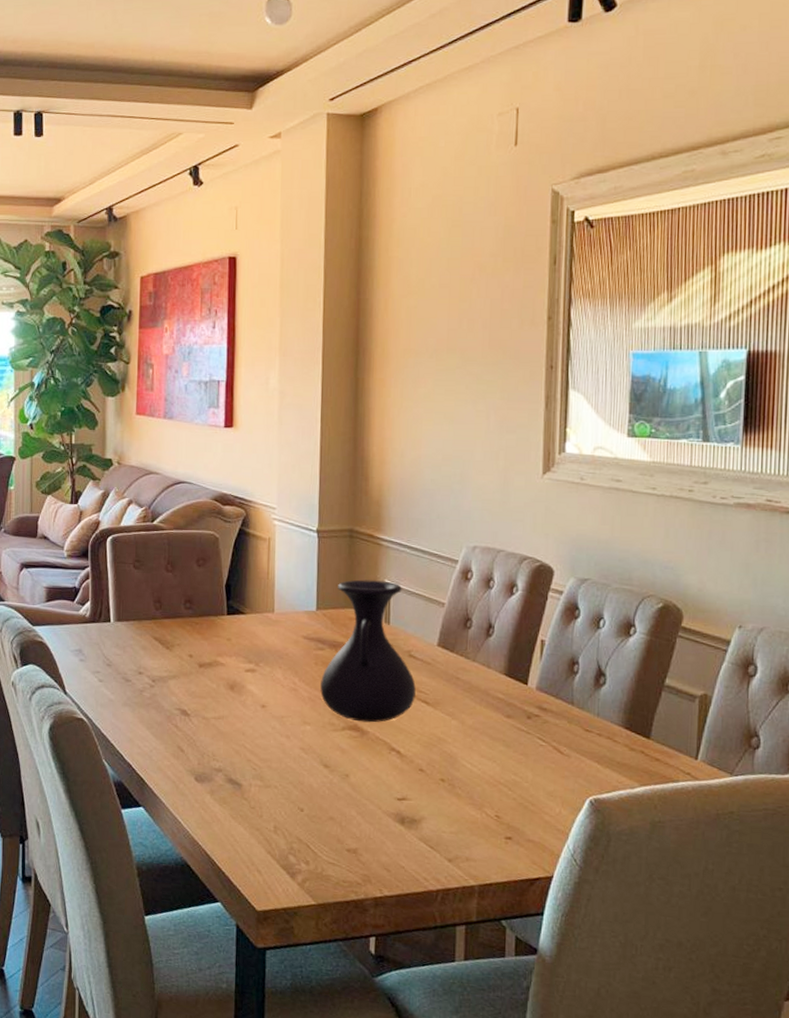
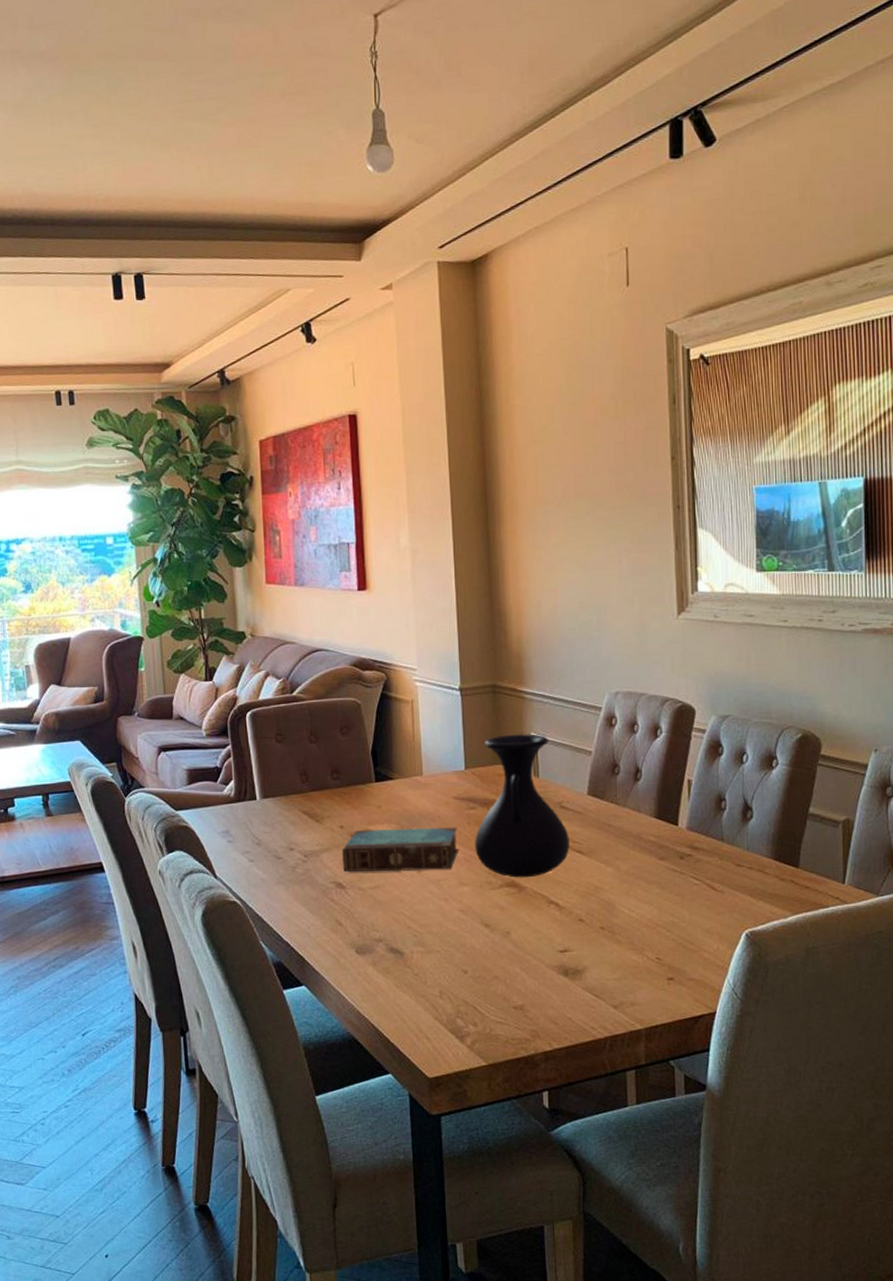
book: none [189,660,305,707] -> present [342,827,459,871]

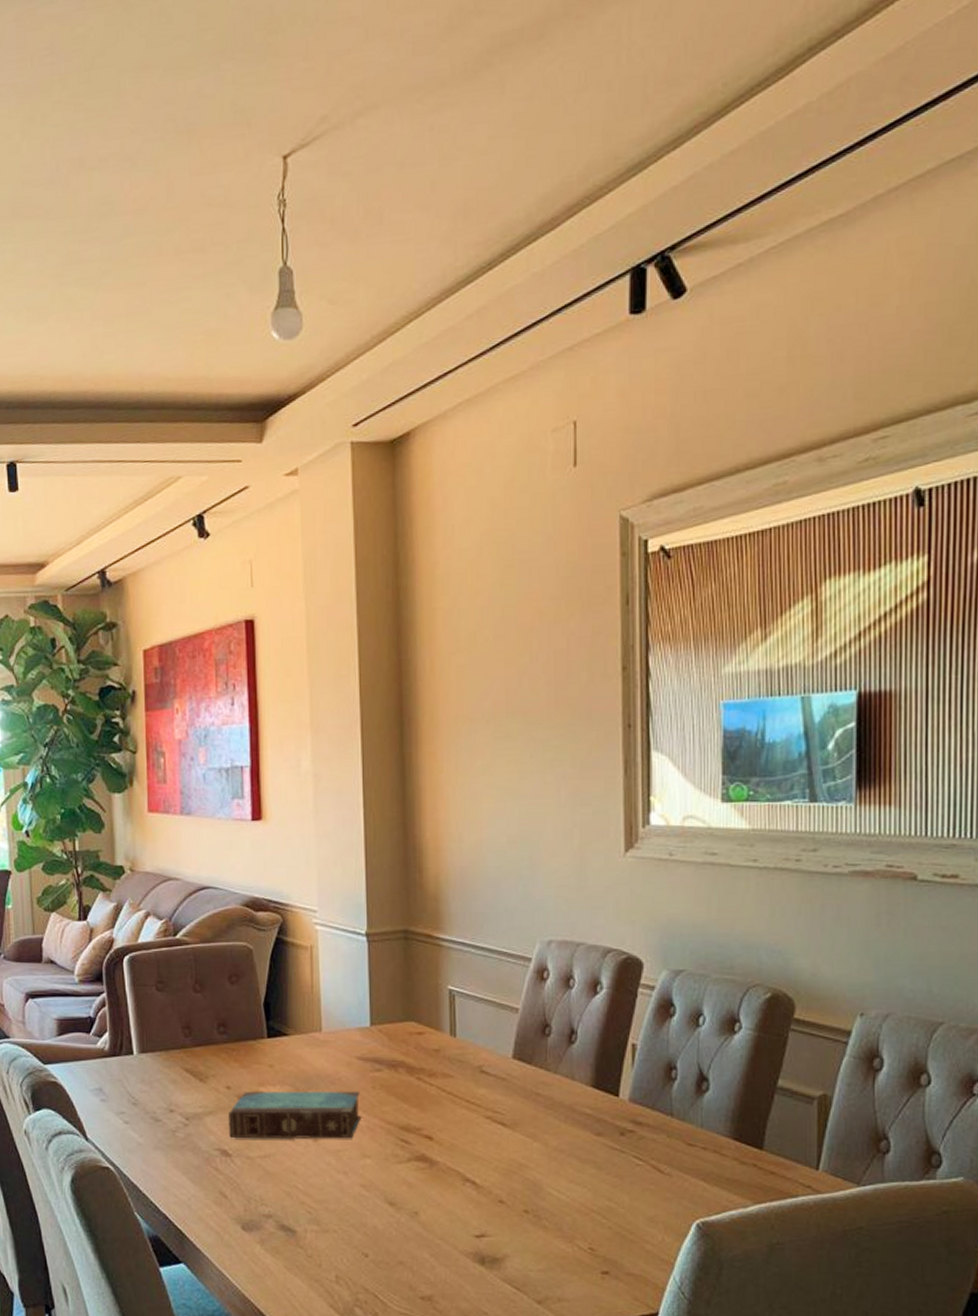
vase: present [475,734,570,878] -> none [380,987,490,1151]

